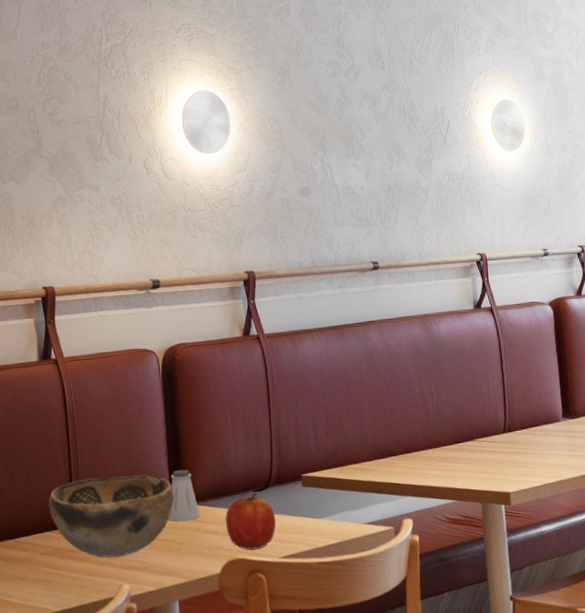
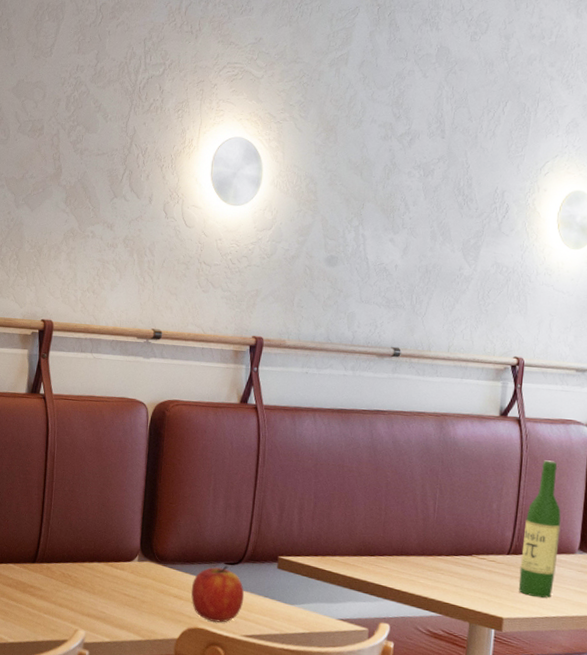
decorative bowl: present [48,474,174,558] -> none [16,519,143,602]
saltshaker: present [168,469,200,522] -> none [133,527,167,581]
wine bottle: none [513,341,547,468] -> present [518,460,561,598]

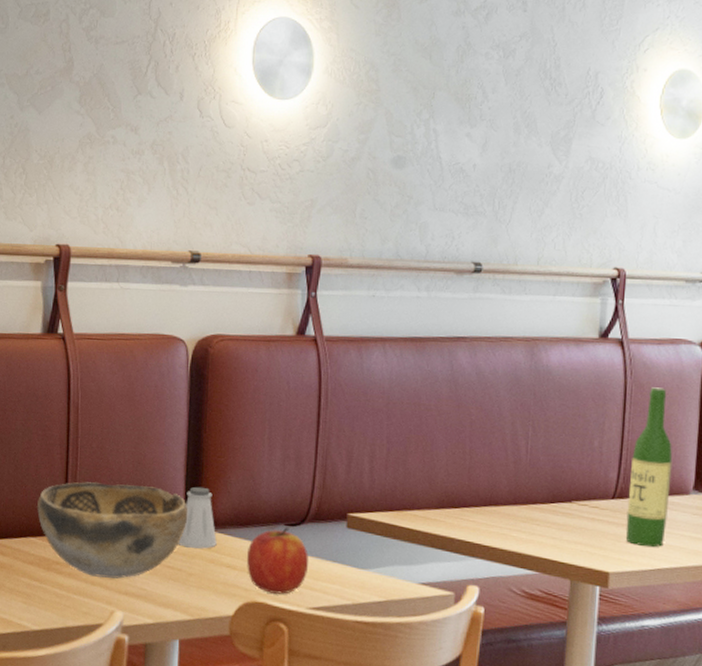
decorative bowl: none [16,519,143,602] -> present [36,481,188,579]
saltshaker: none [133,527,167,581] -> present [178,486,217,549]

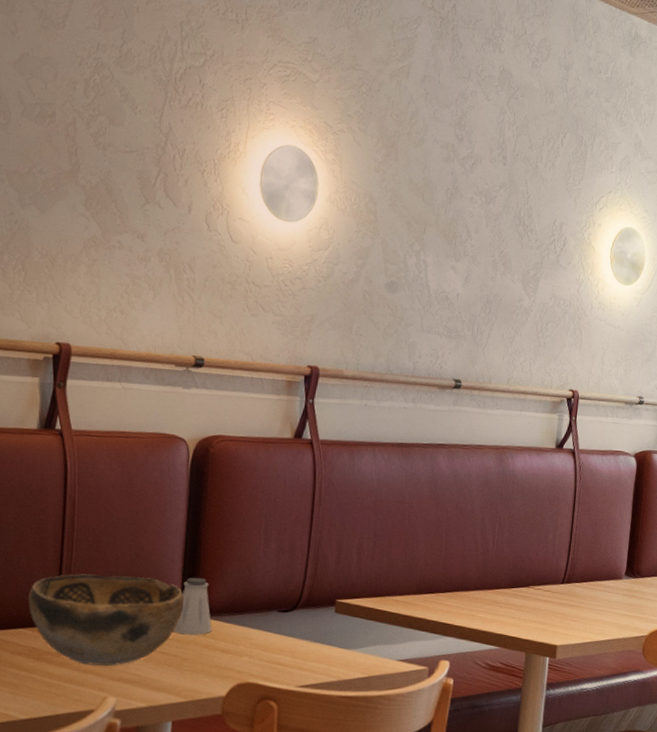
apple: present [246,527,309,594] -> none [240,613,300,675]
wine bottle: present [625,387,673,548] -> none [571,490,610,624]

